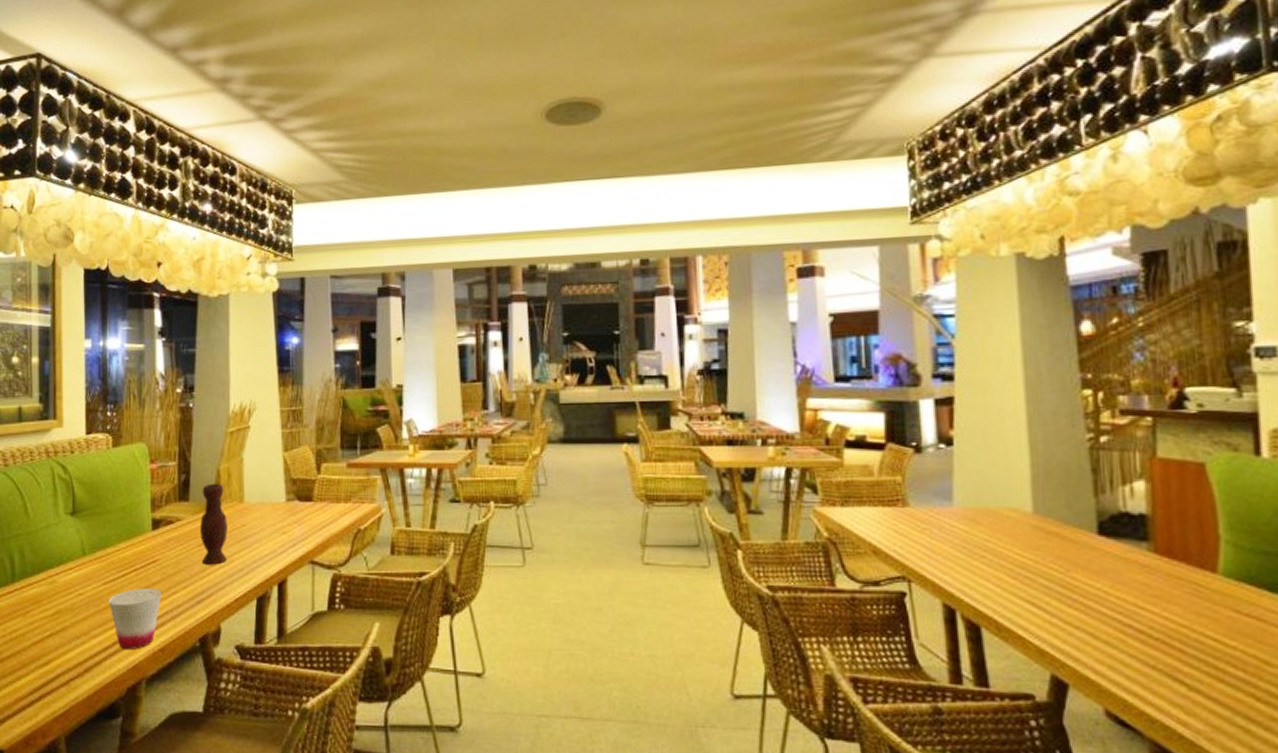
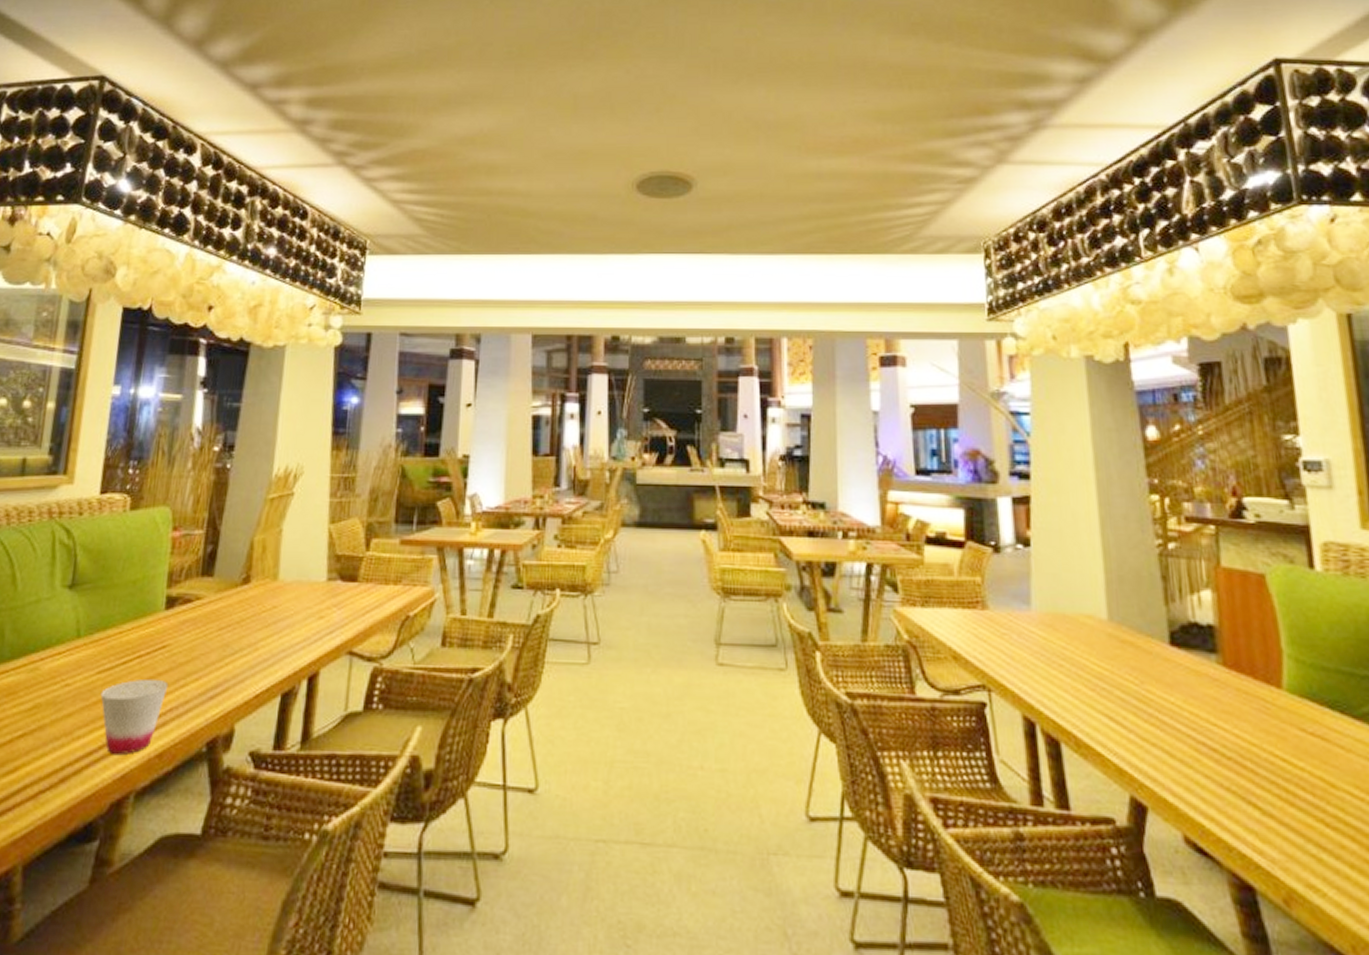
vase: present [199,483,228,565] -> none [221,556,257,653]

